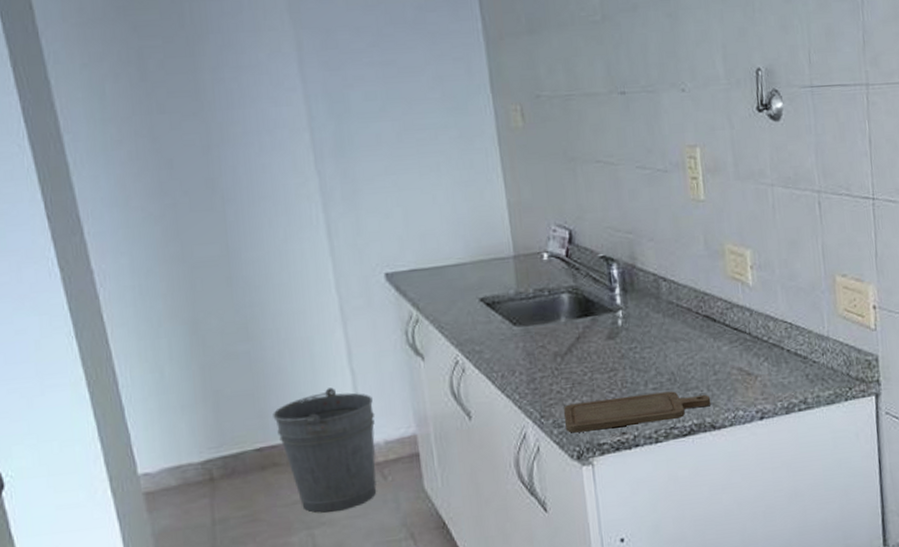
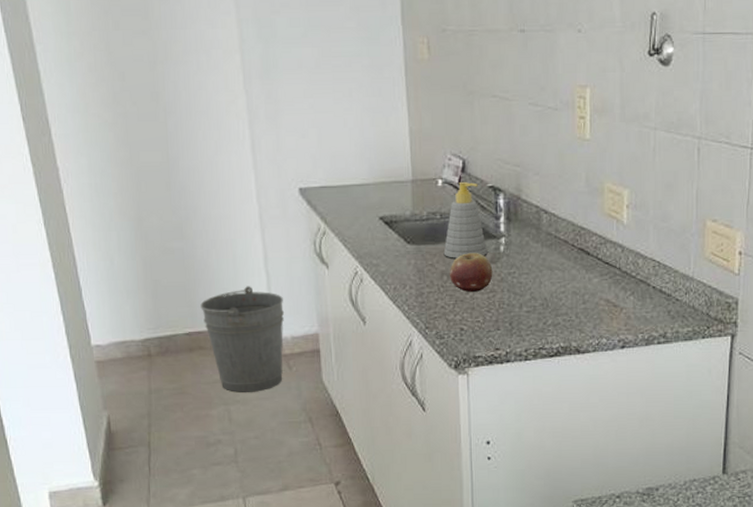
soap bottle: none [555,253,605,339] -> present [443,181,488,260]
fruit: none [563,329,613,373] -> present [449,253,493,292]
chopping board: present [564,391,711,433] -> none [446,315,578,345]

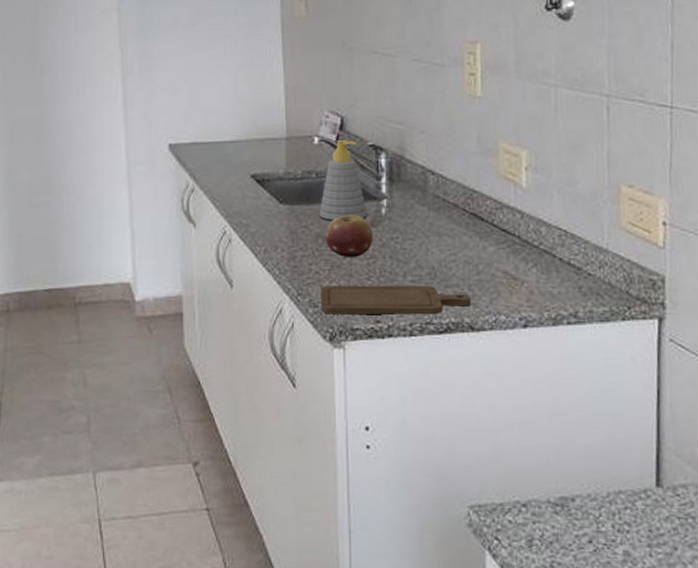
bucket: present [200,286,285,393] -> none [62,243,148,356]
chopping board: none [446,315,578,345] -> present [321,285,472,315]

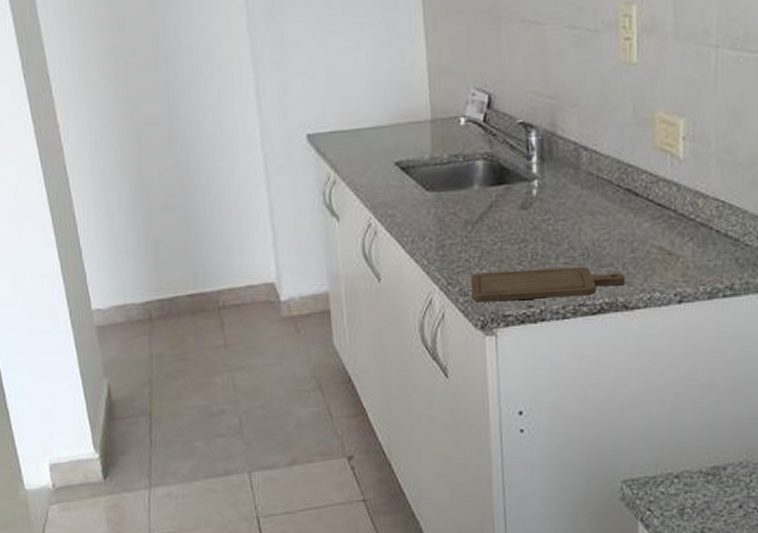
soap bottle: present [319,139,368,222] -> none [467,118,518,207]
fruit: present [324,215,373,257] -> none [473,198,524,243]

